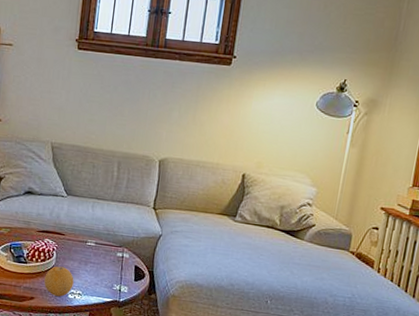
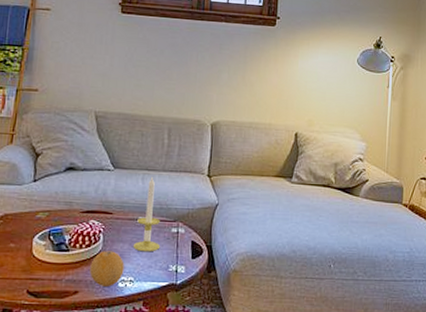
candle: none [82,204,107,272] -> present [132,176,161,252]

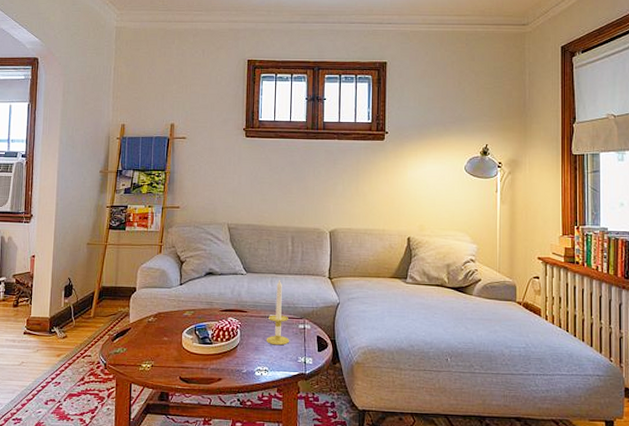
fruit: present [89,251,125,286] -> none [230,344,259,375]

